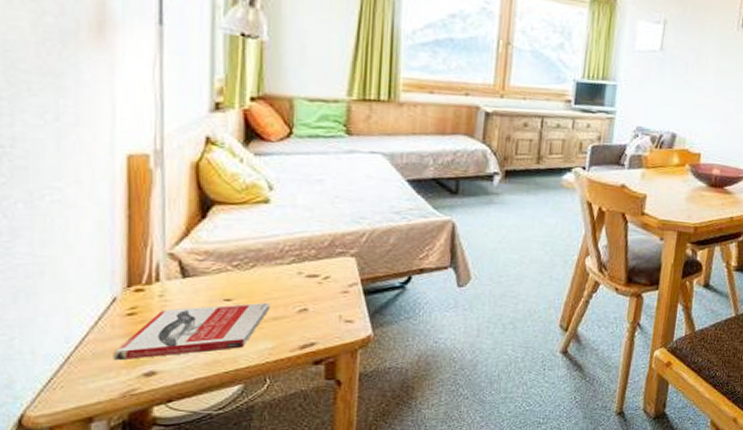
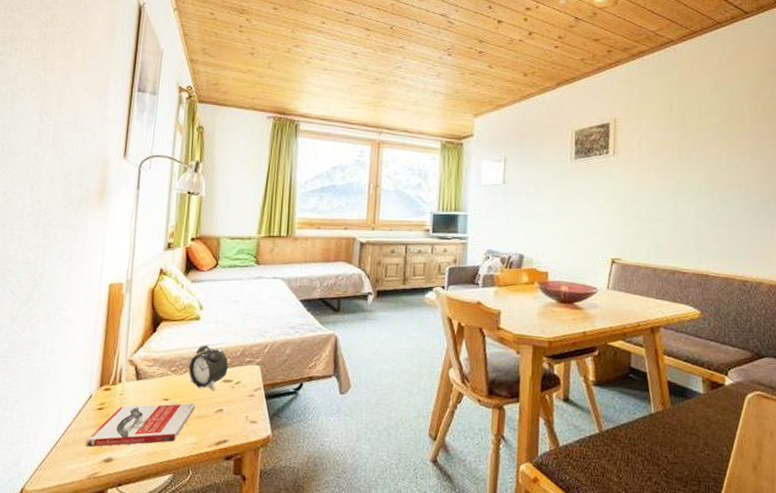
alarm clock: none [257,233,313,288] -> present [188,344,228,391]

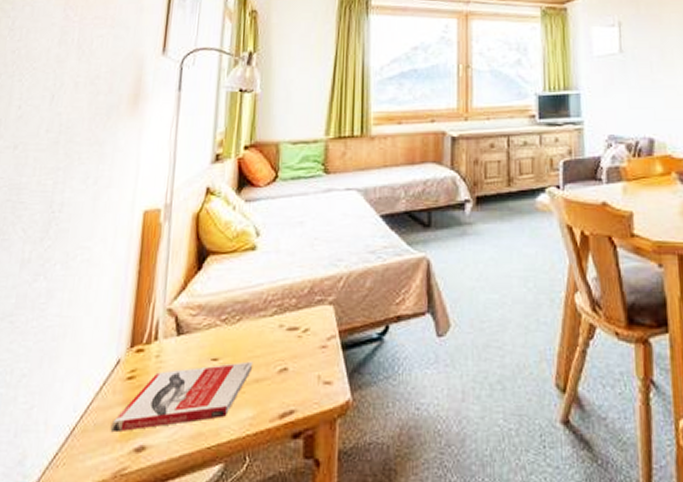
alarm clock: present [188,344,228,391] -> none [242,282,293,344]

